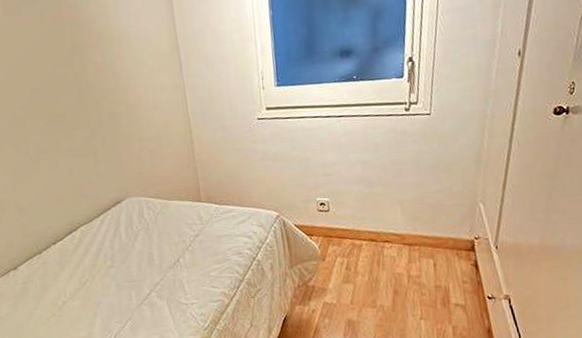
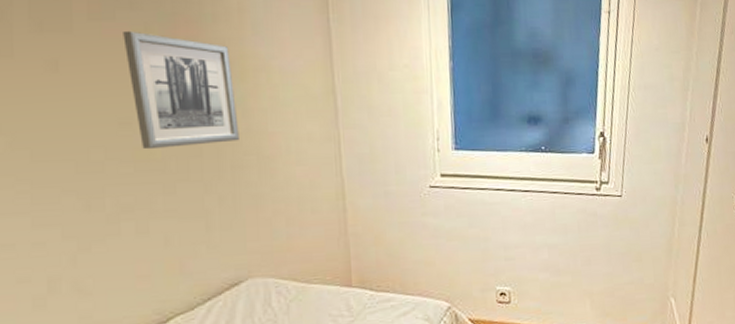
wall art: none [27,19,112,108] -> present [123,30,239,150]

